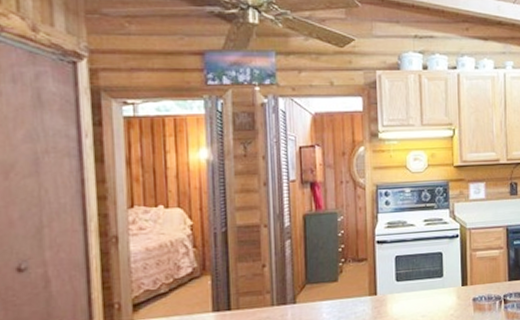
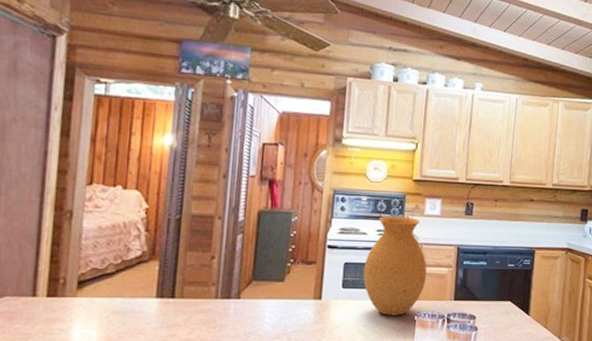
vase: none [415,203,478,304] -> present [363,215,427,316]

